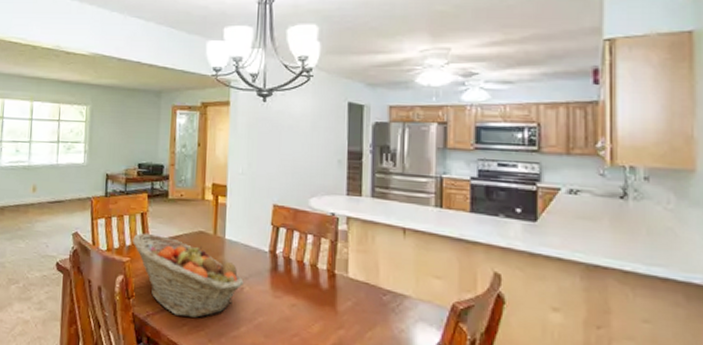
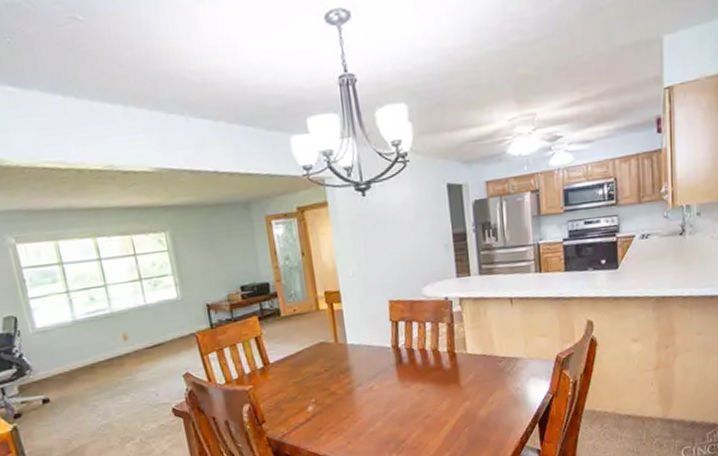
fruit basket: present [133,233,244,318] -> none [251,355,373,429]

